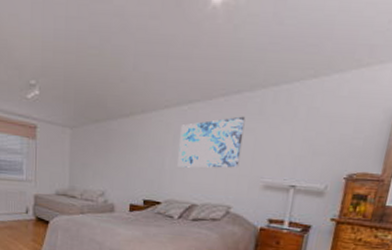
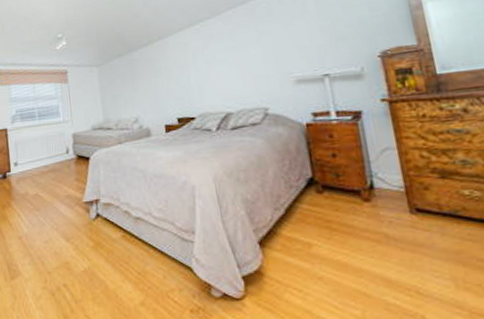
wall art: present [177,116,246,168] -> none [198,22,264,80]

